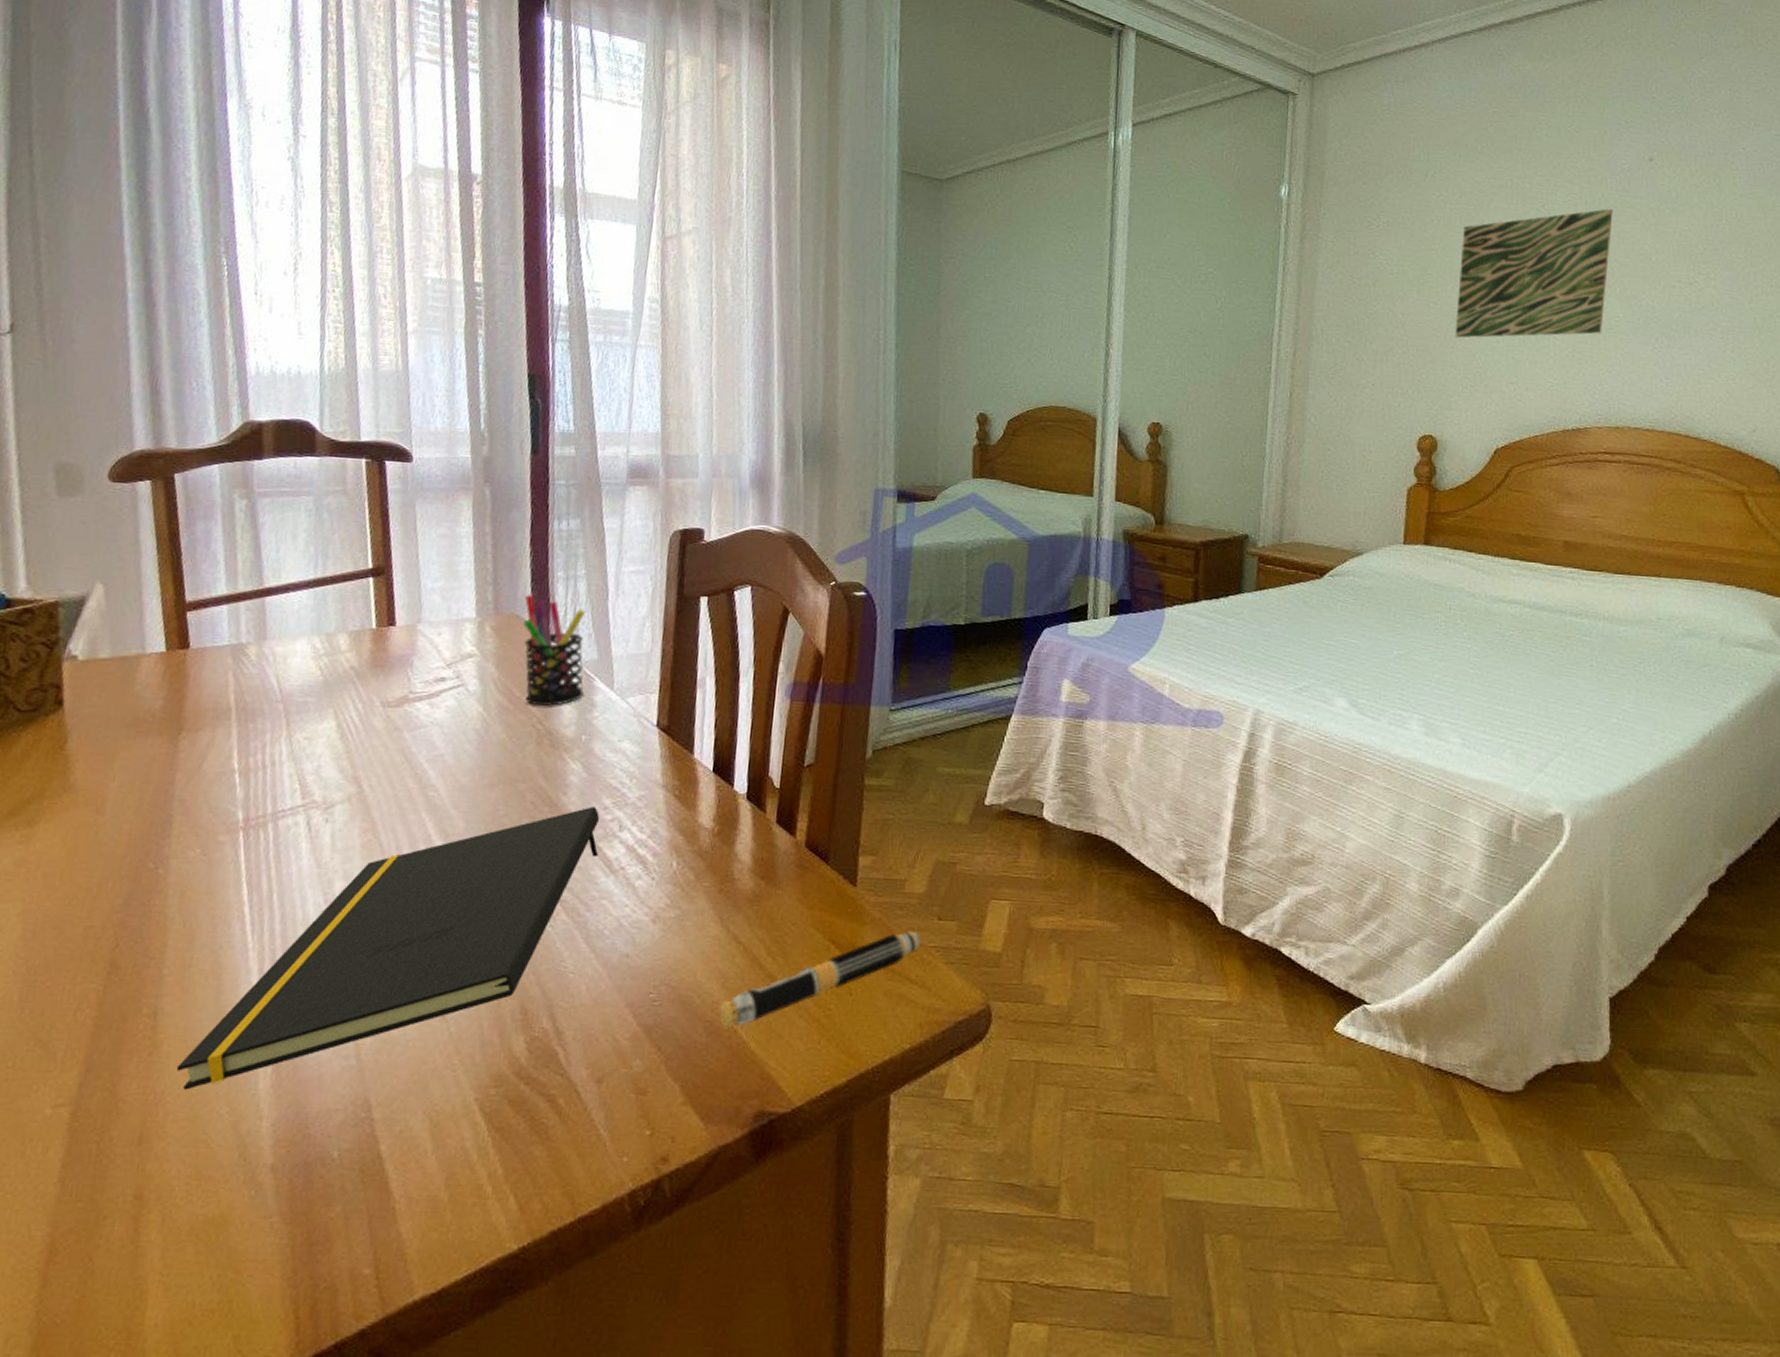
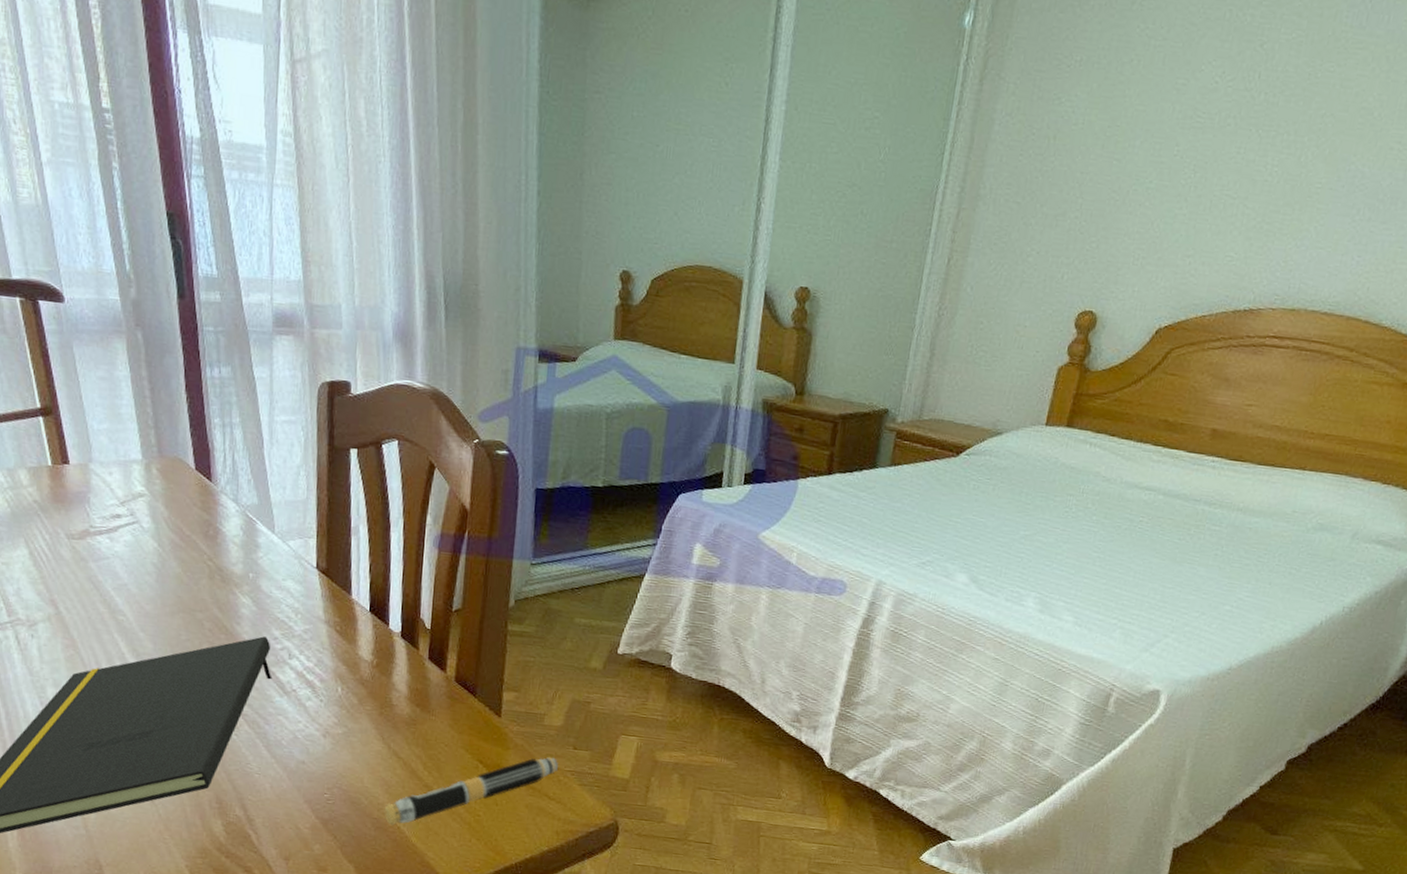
pen holder: present [523,595,586,706] -> none [186,439,248,545]
wall art: present [1455,208,1613,338] -> none [1135,49,1342,203]

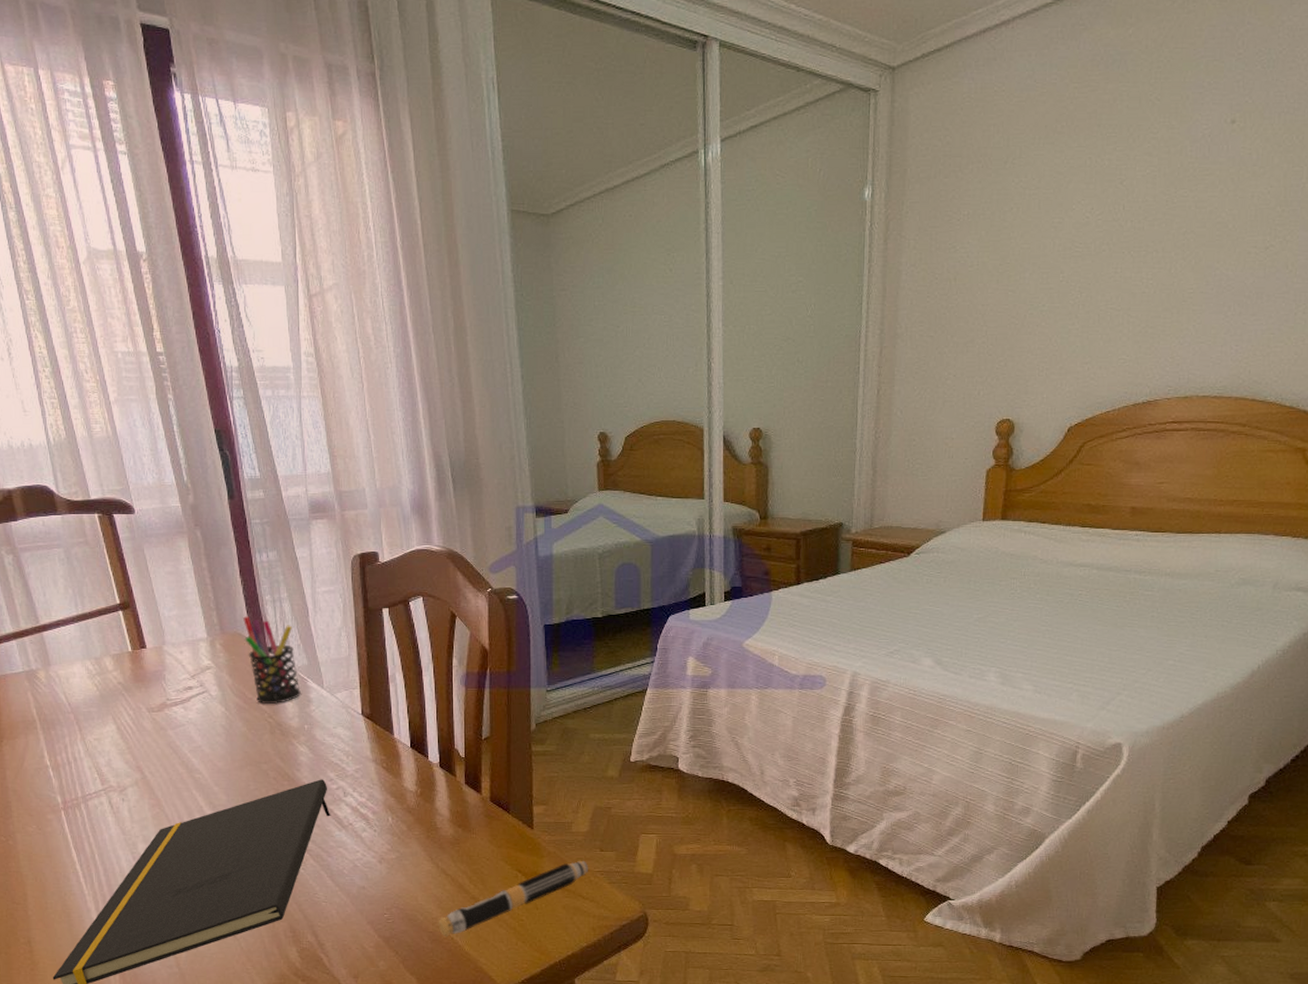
pen holder: none [186,439,248,545] -> present [243,616,301,704]

